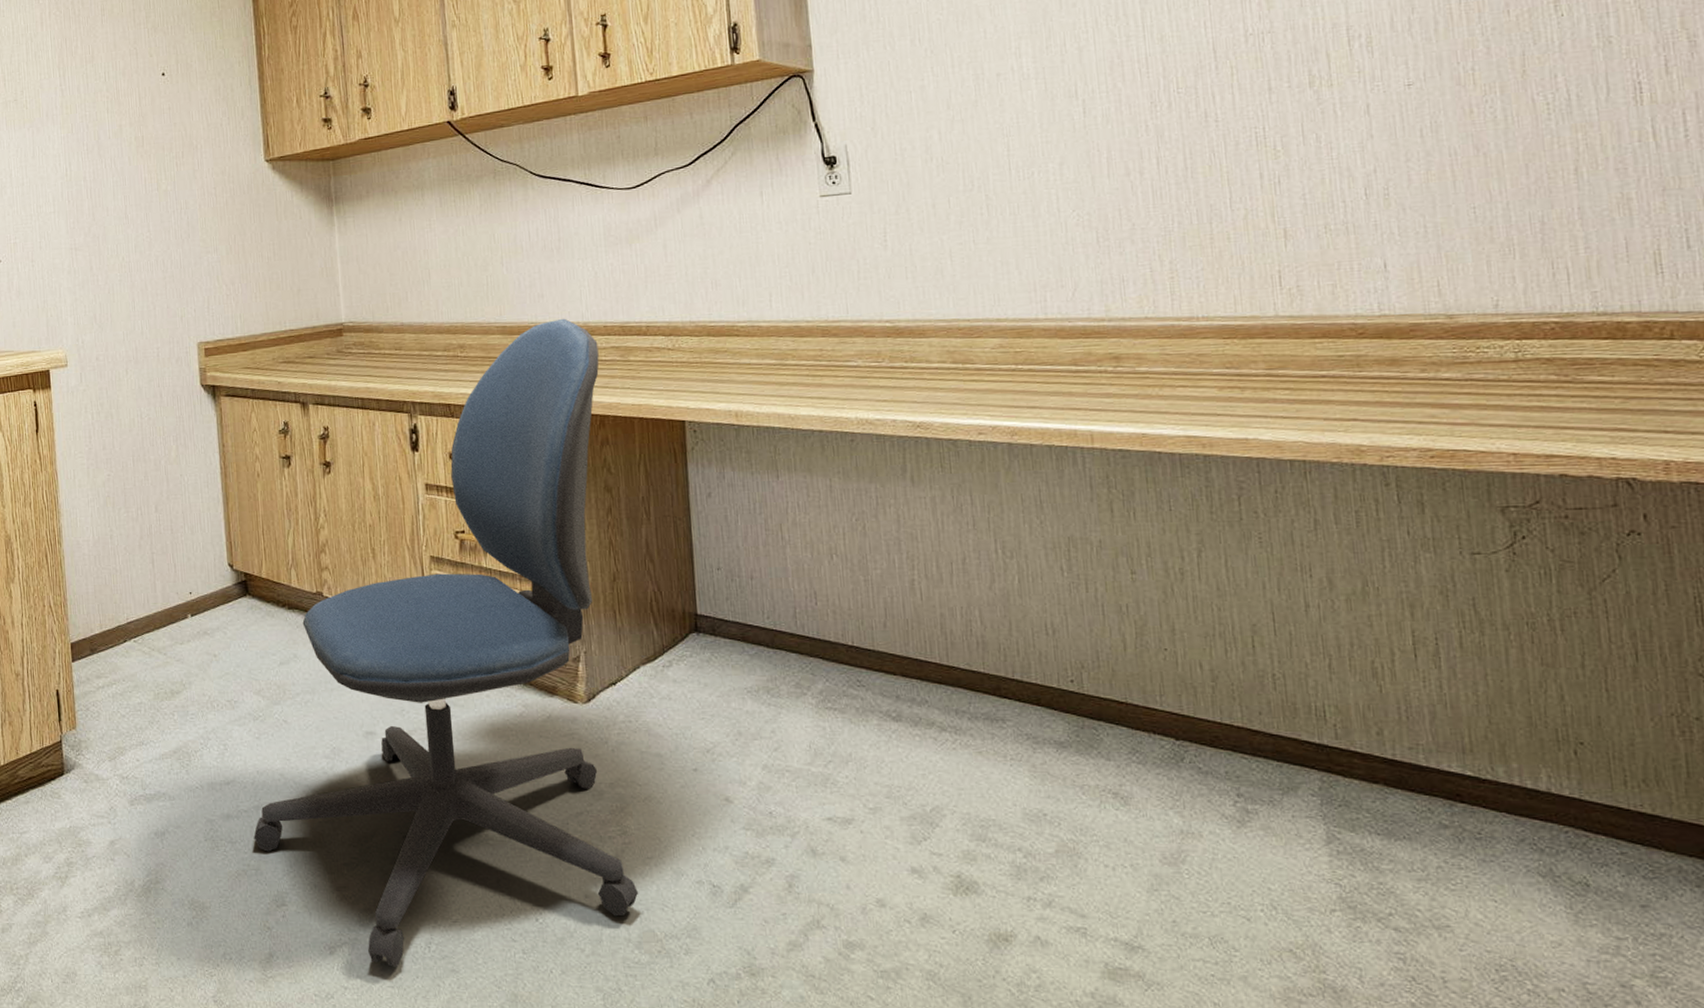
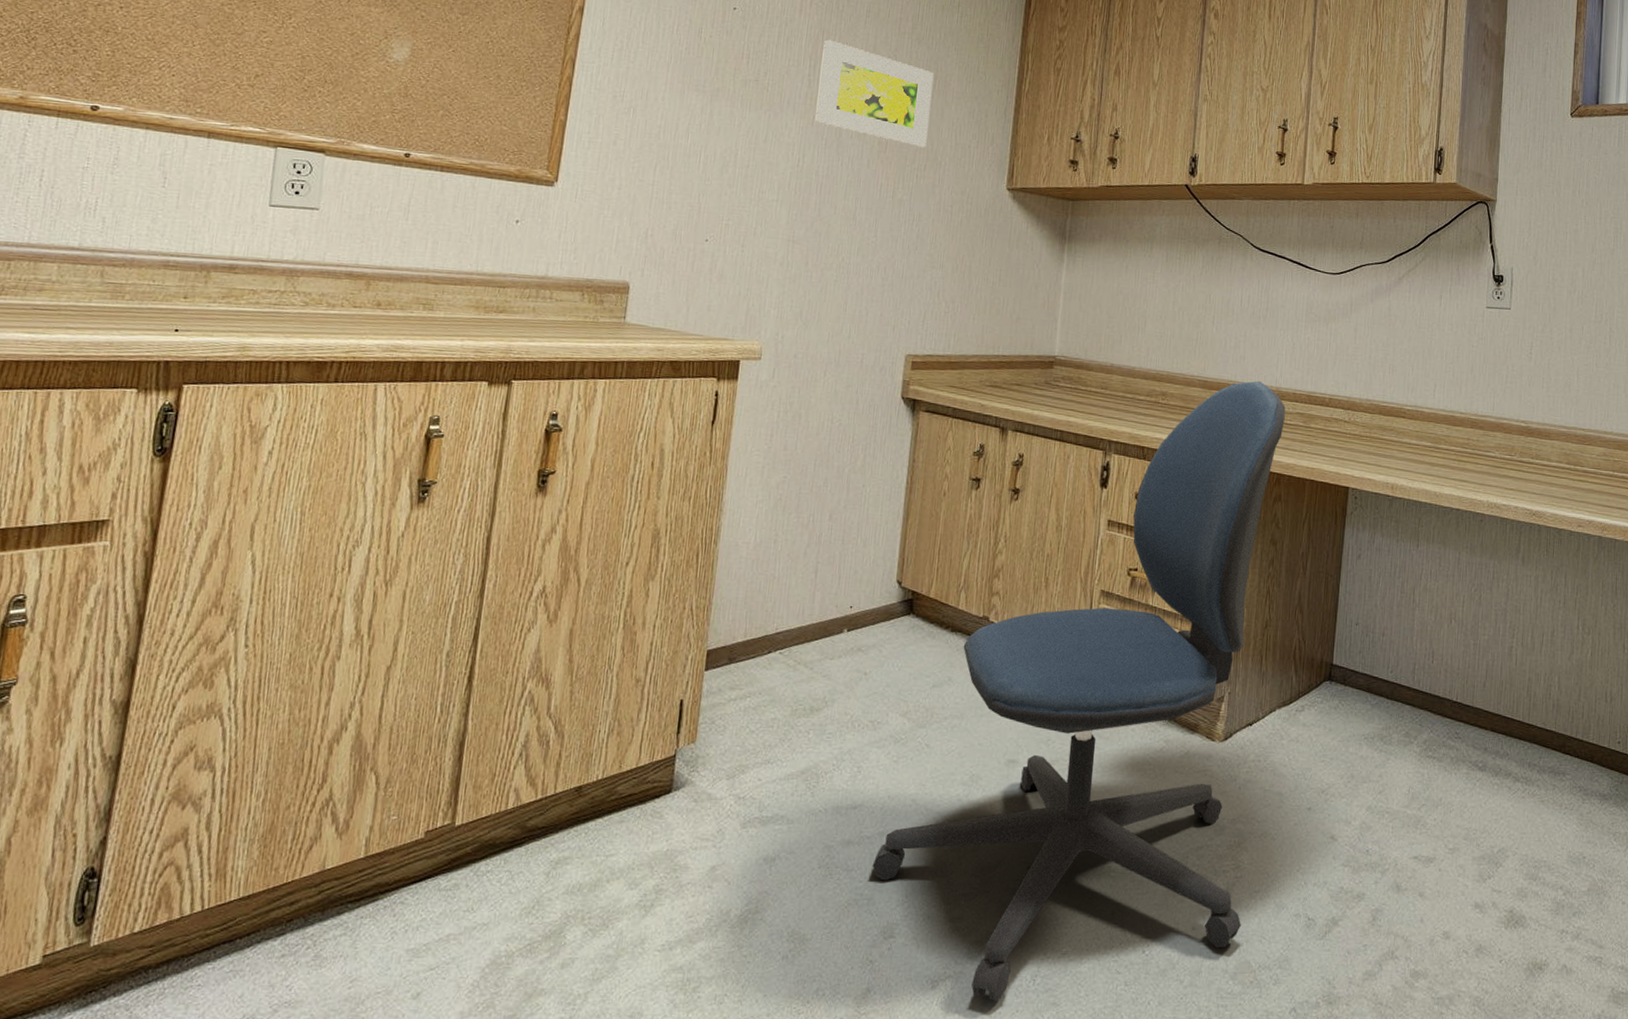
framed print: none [68,45,180,135] -> present [815,39,934,148]

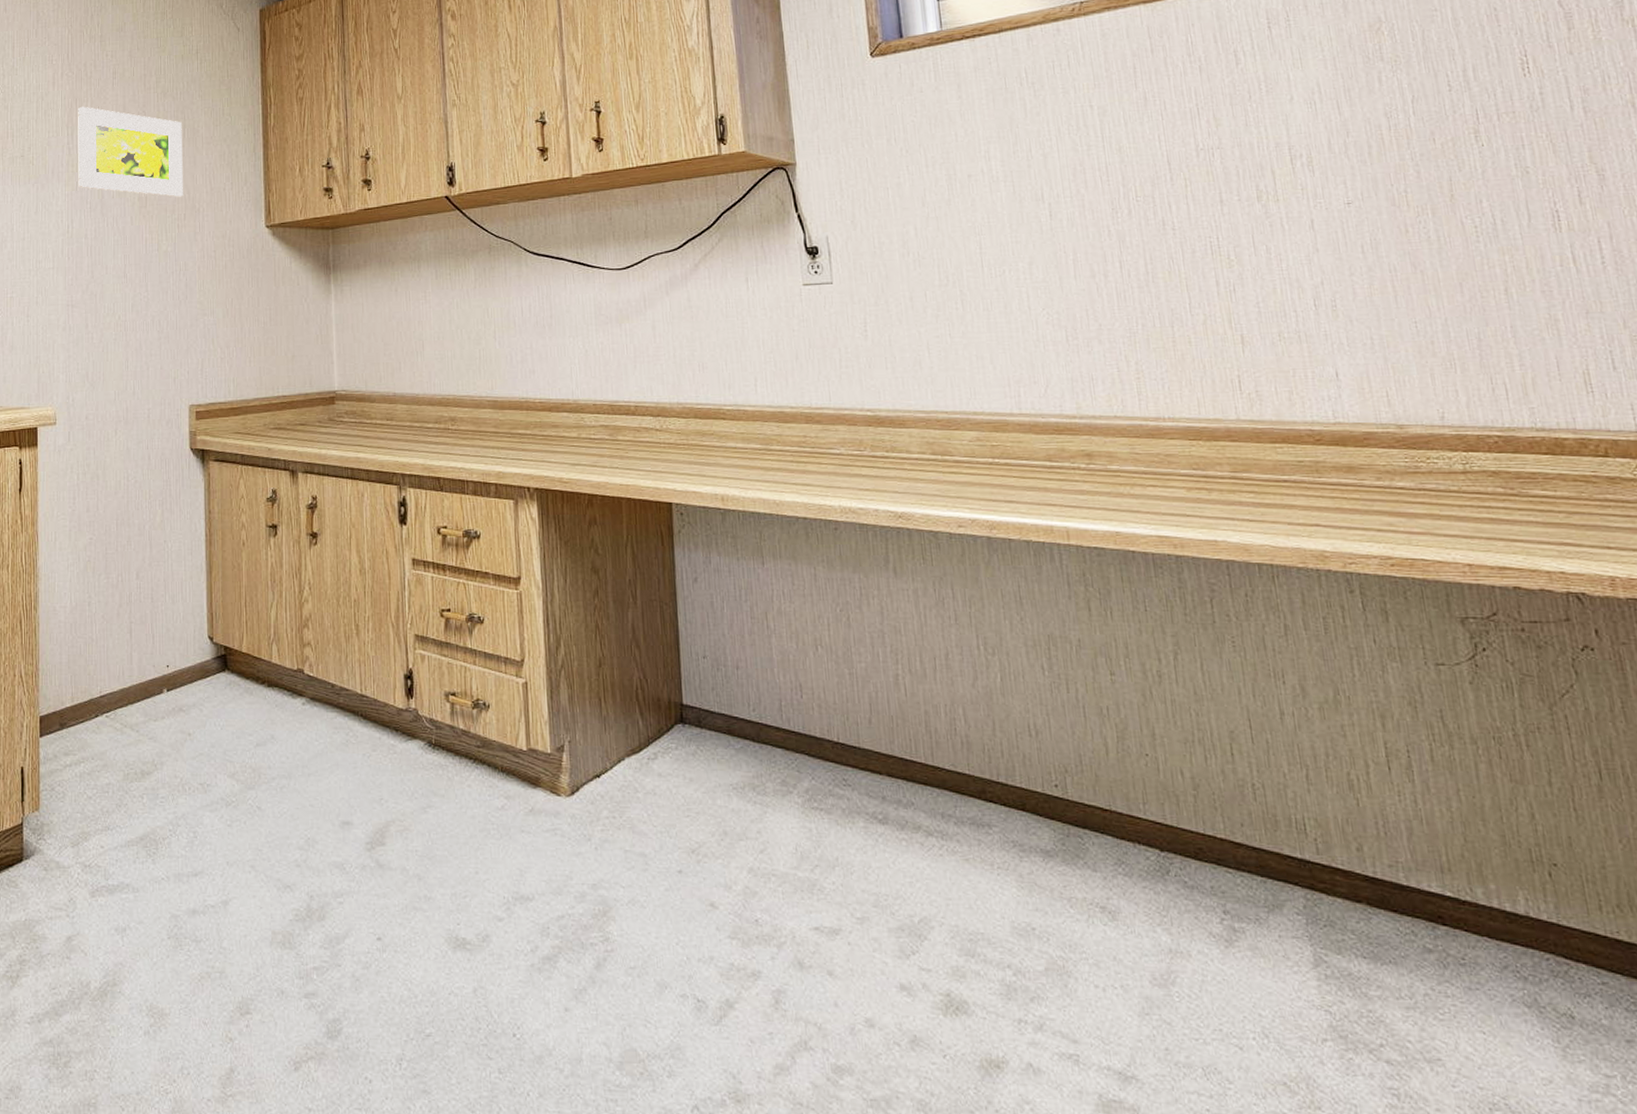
office chair: present [872,381,1286,1001] -> none [220,395,621,1086]

